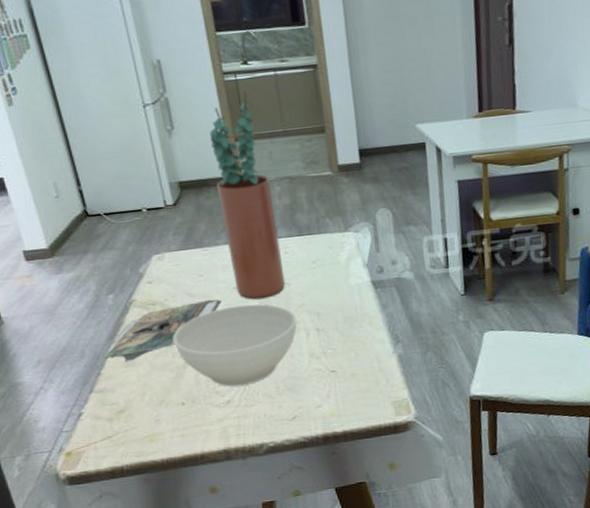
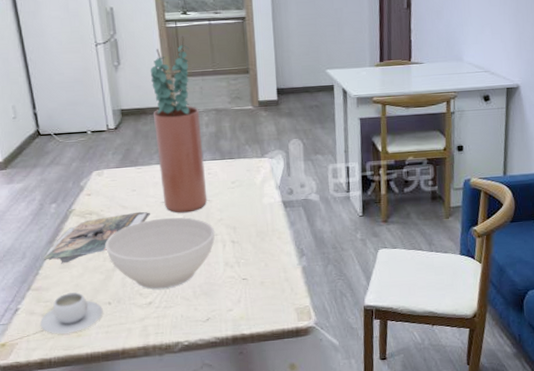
teacup: none [107,393,177,440] -> present [40,292,103,334]

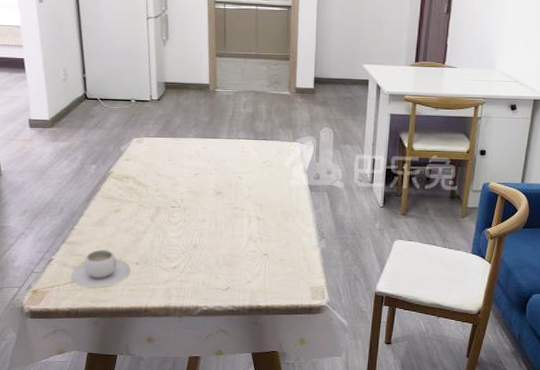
magazine: present [44,211,150,264] -> none [81,180,183,222]
bowl: present [105,217,215,289] -> none [138,189,243,255]
vase: present [150,36,208,213] -> none [194,18,239,186]

